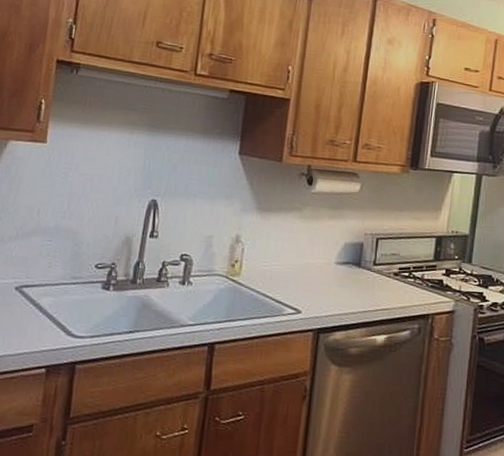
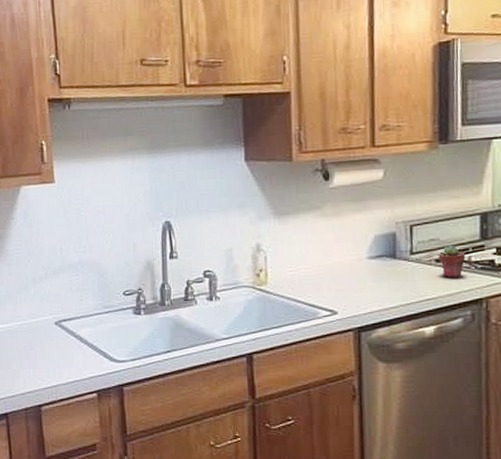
potted succulent: none [397,261,420,293] -> present [439,245,466,278]

